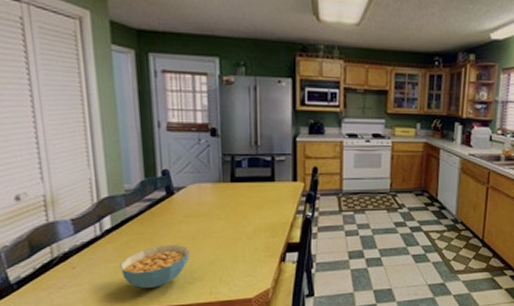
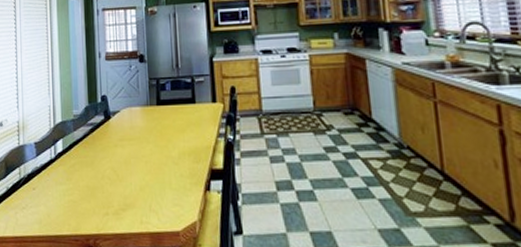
cereal bowl: present [120,245,189,288] -> none [68,169,123,213]

